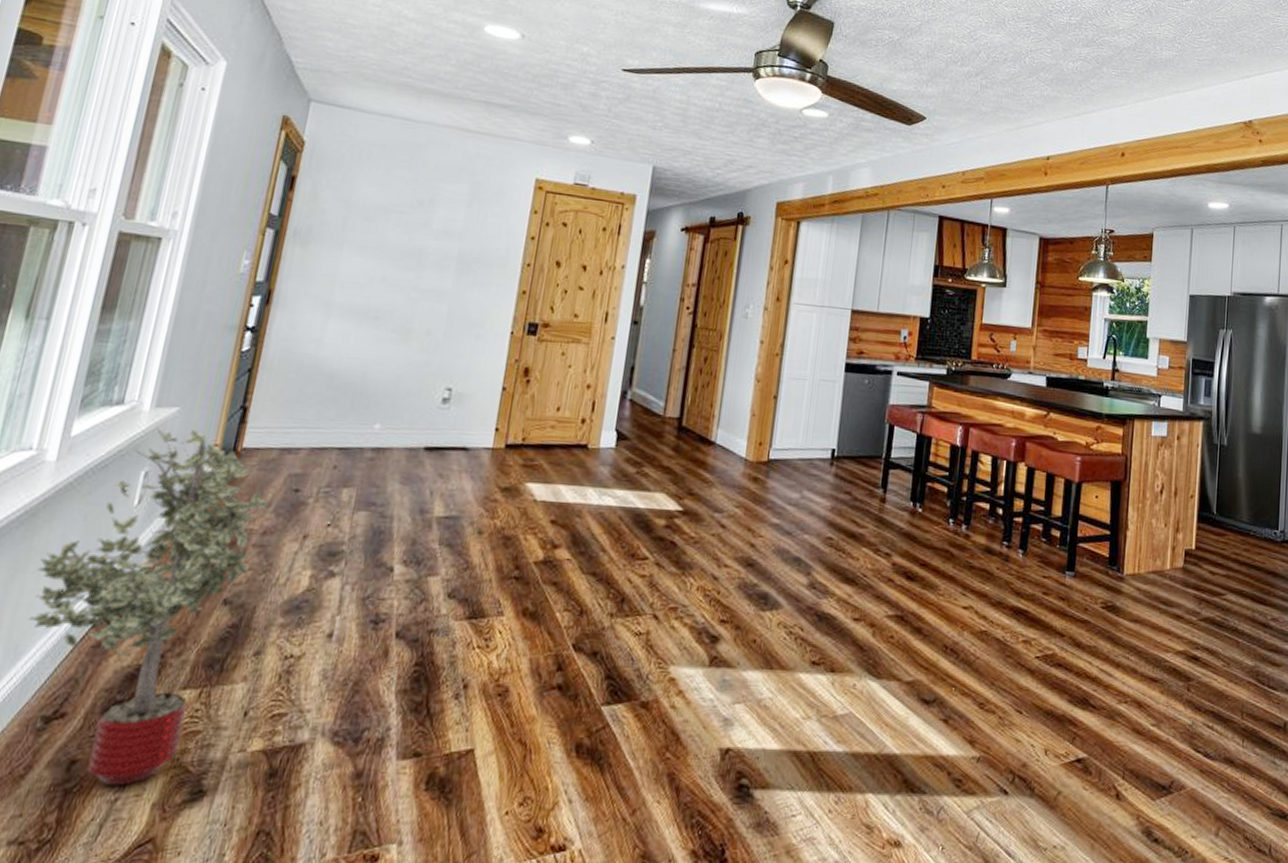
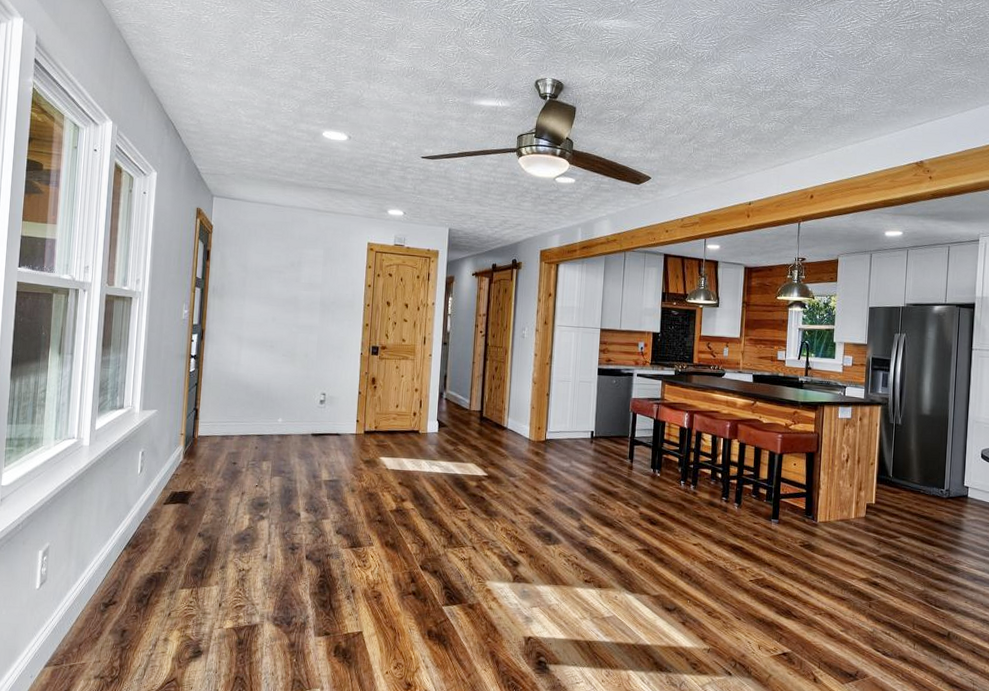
potted tree: present [28,429,270,786] -> none [87,424,219,646]

